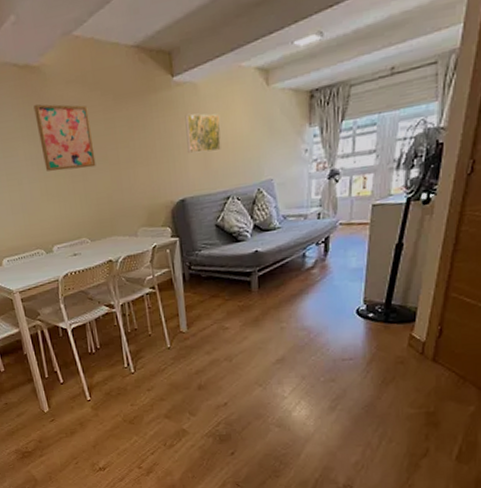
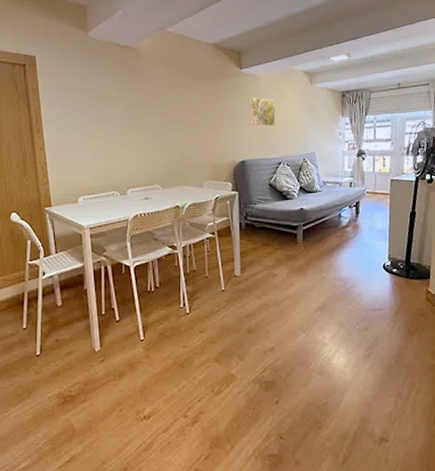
wall art: present [33,104,96,172] -> none [127,75,174,128]

